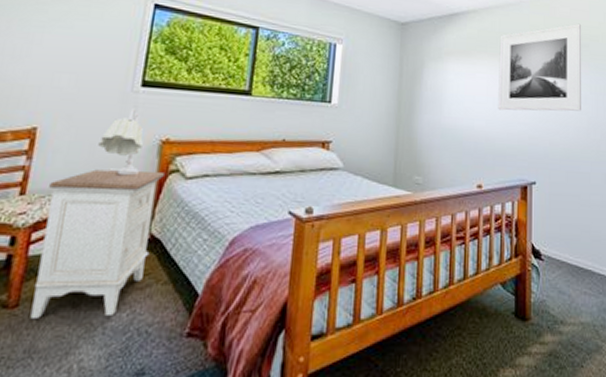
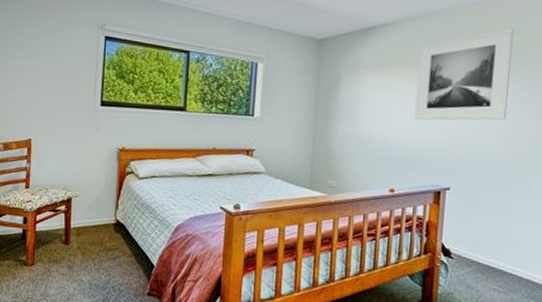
nightstand: present [30,169,166,318] -> none [42,170,124,277]
table lamp: present [98,108,143,176] -> none [74,123,105,176]

